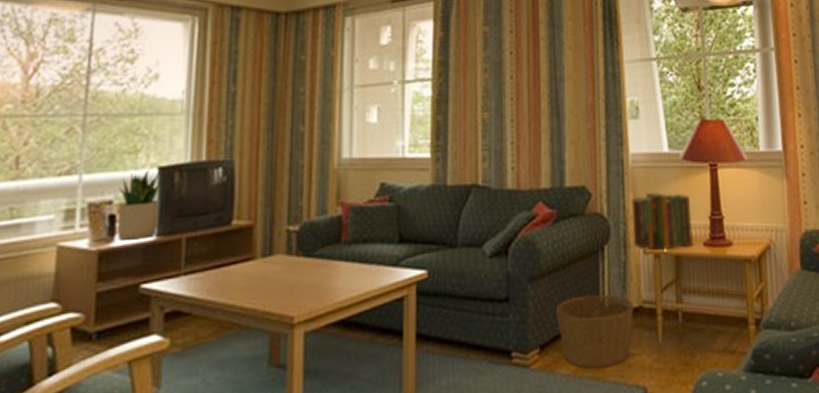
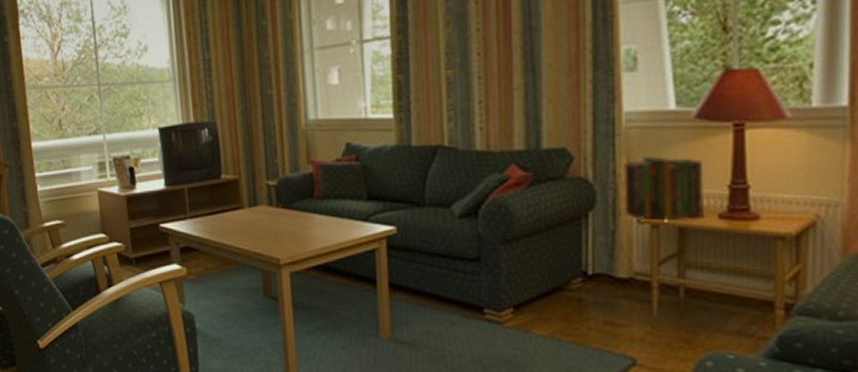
planter: present [116,170,161,240] -> none [133,130,166,188]
basket: present [556,294,634,369] -> none [532,261,623,334]

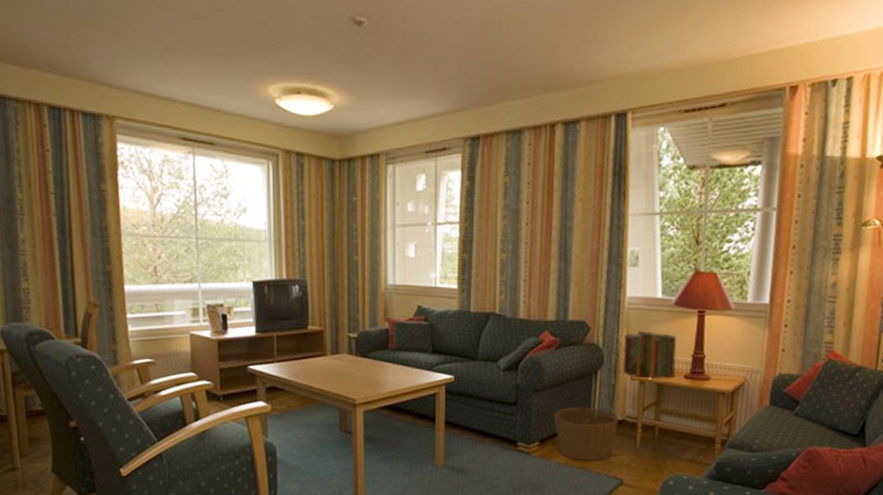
basket: none [532,261,623,334] -> present [554,407,619,462]

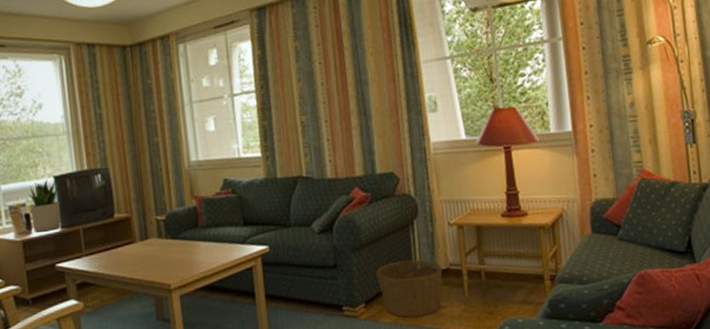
planter: none [227,283,257,334] -> present [28,179,61,233]
books: present [622,330,677,378] -> none [435,174,492,223]

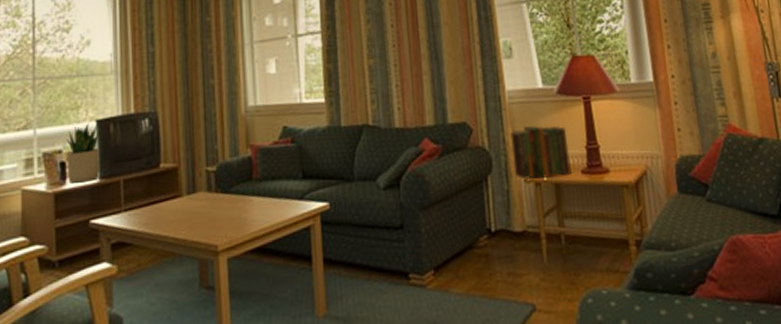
basket: present [376,259,443,318] -> none [447,220,519,288]
books: none [435,174,492,223] -> present [510,125,571,180]

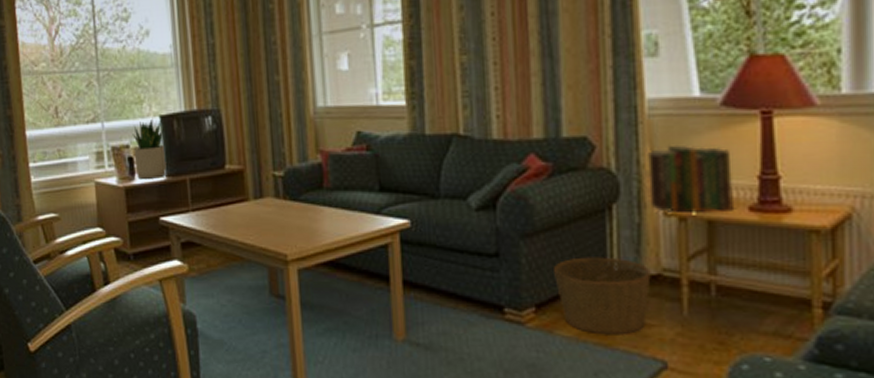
basket: none [447,220,519,288] -> present [554,257,651,335]

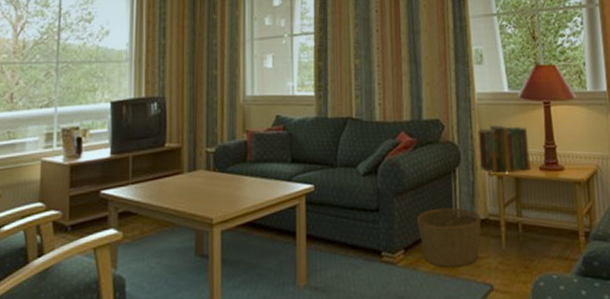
planter: present [132,118,167,179] -> none [82,104,113,157]

